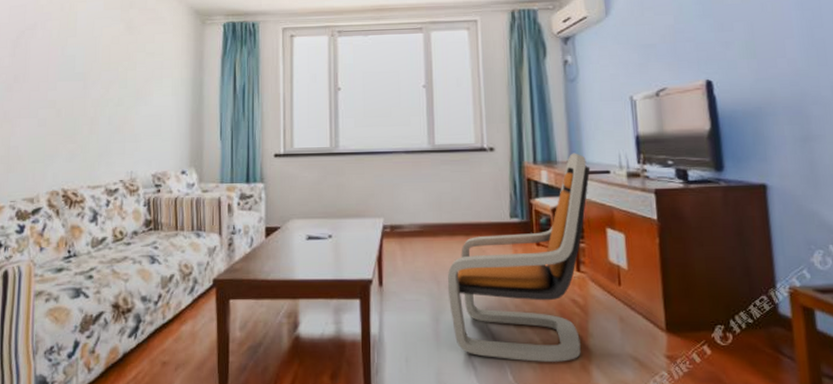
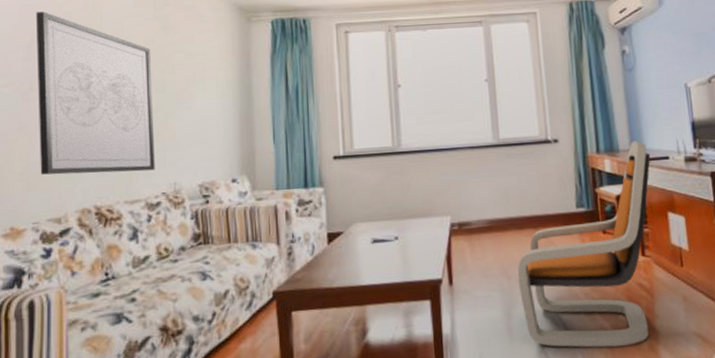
wall art: none [18,12,116,160] -> present [35,12,155,175]

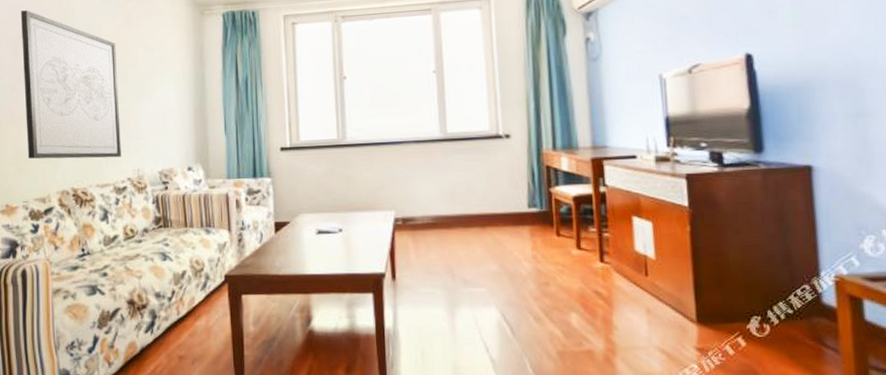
lounge chair: present [517,141,651,347] -> none [462,137,615,355]

